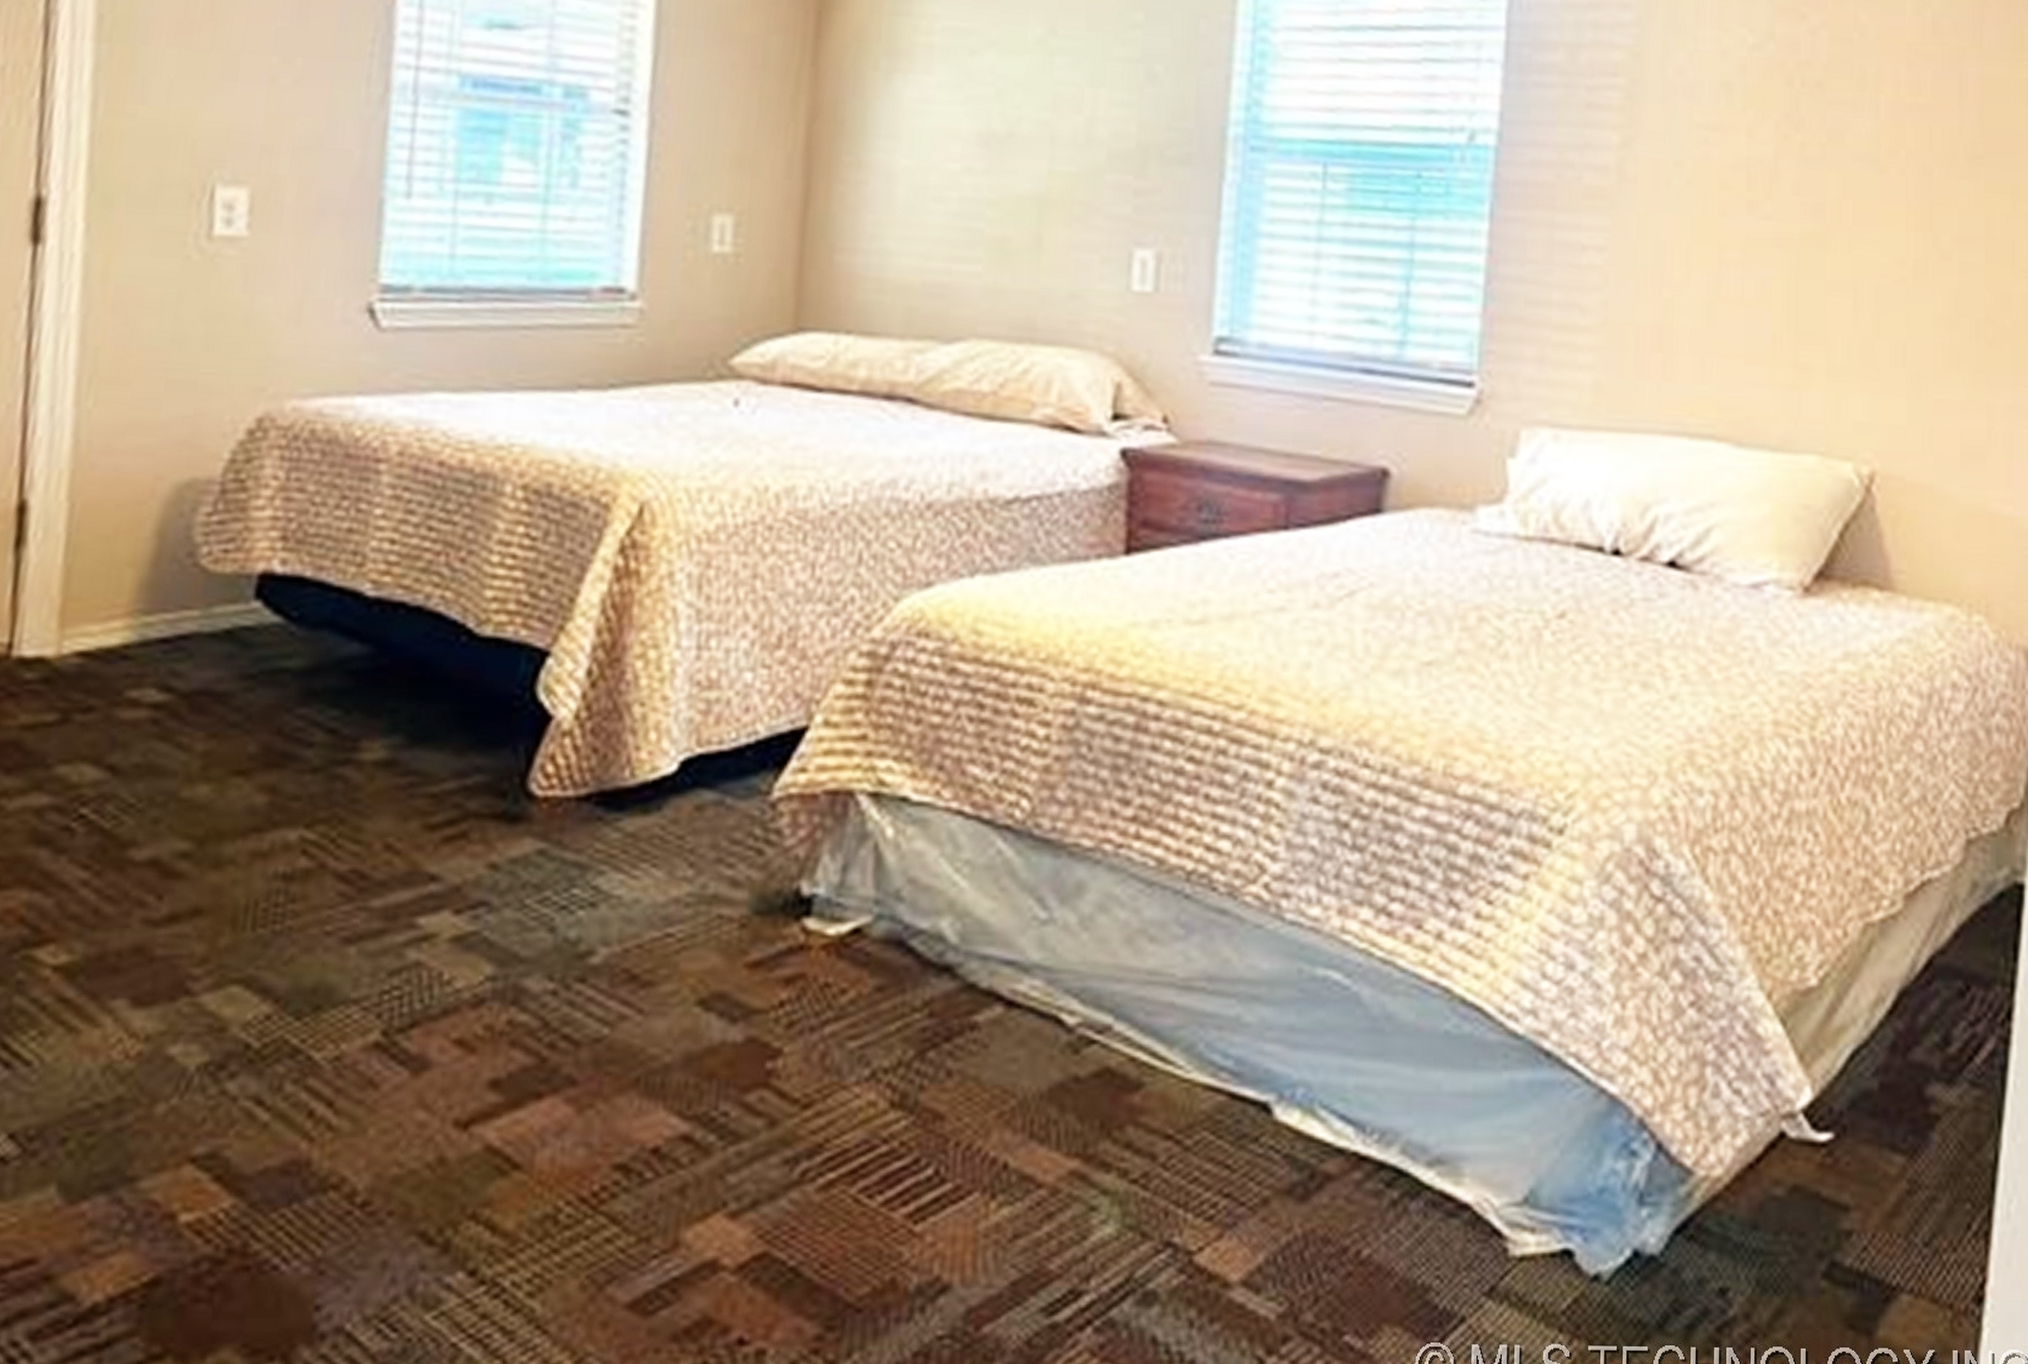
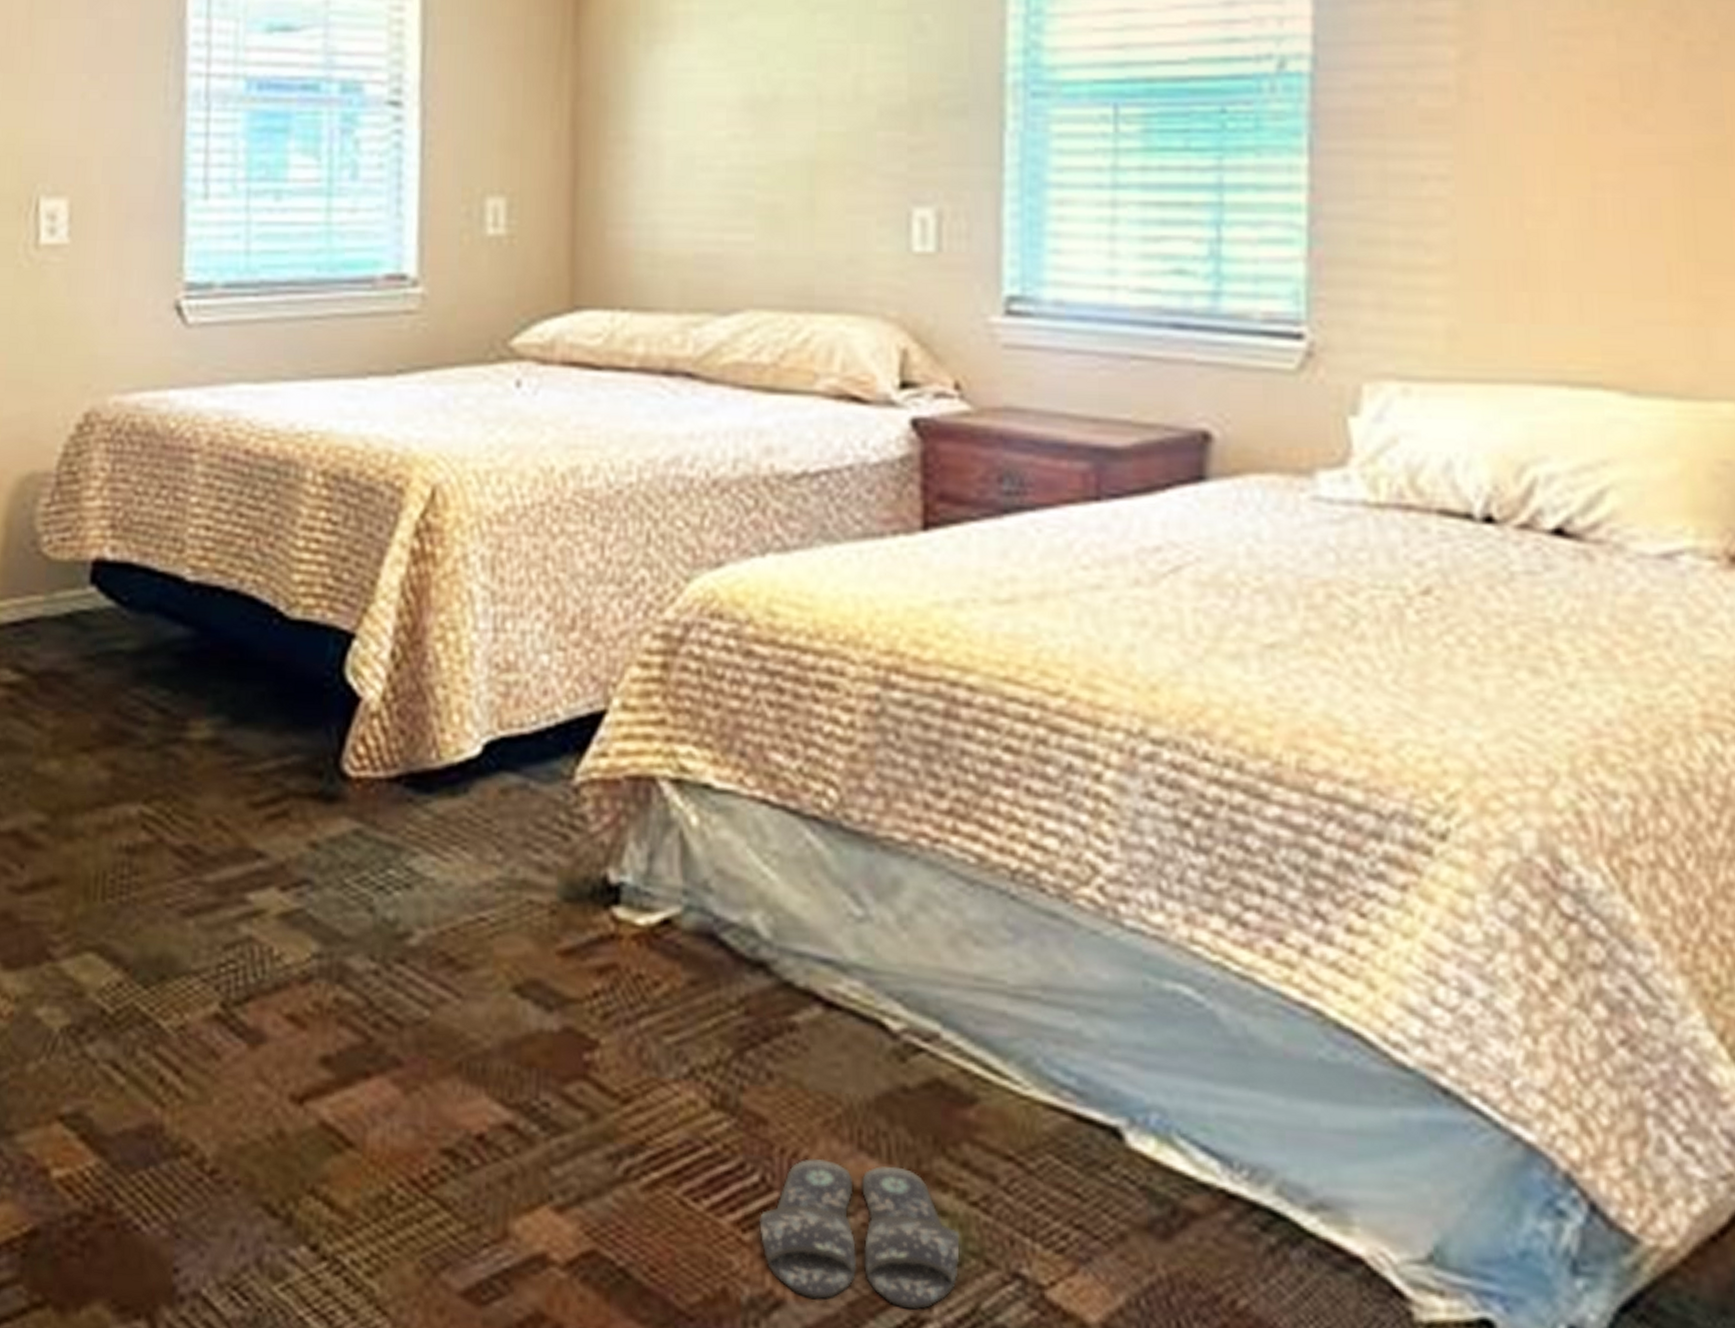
slippers: none [931,1150,1119,1283] -> present [759,1159,960,1309]

